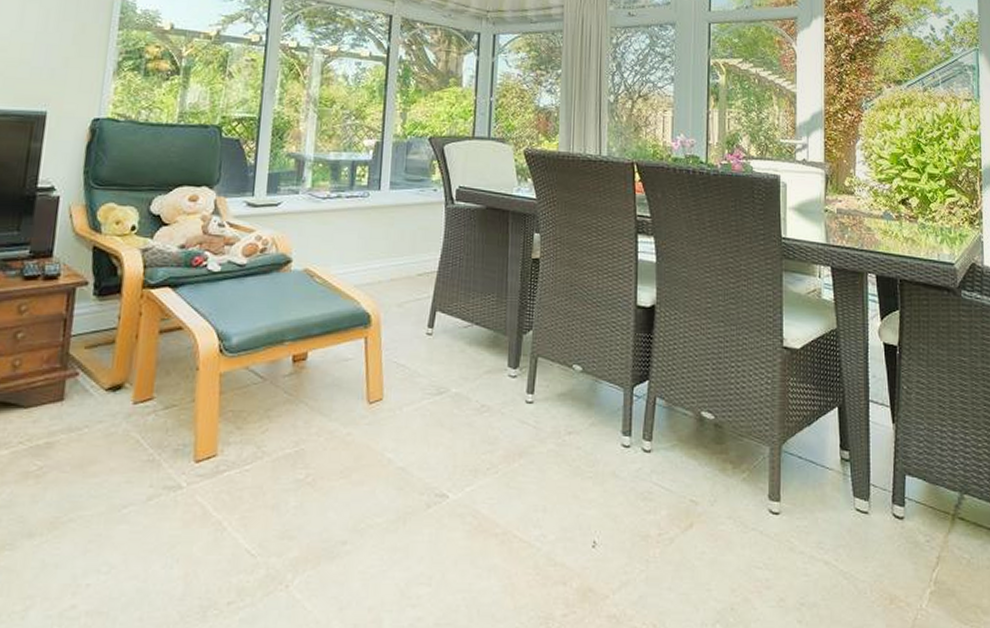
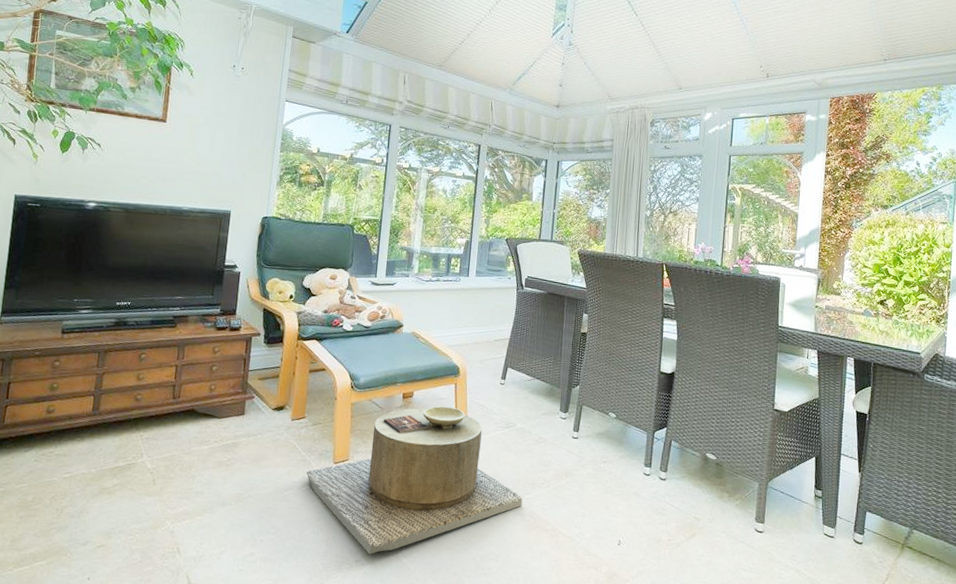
side table: none [154,370,461,592] -> present [306,406,523,555]

